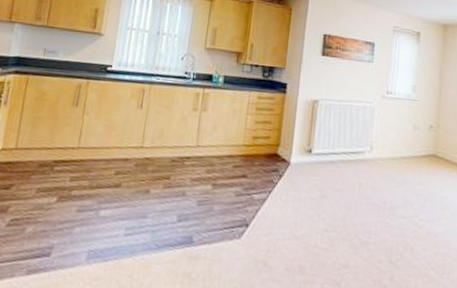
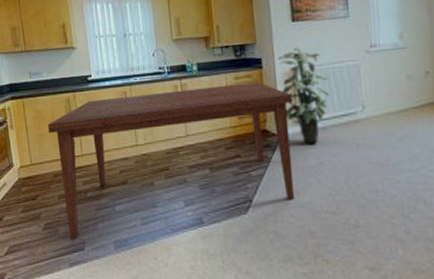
dining table: none [36,91,308,242] -> present [47,82,295,239]
indoor plant: none [299,80,344,176] -> present [277,47,329,144]

